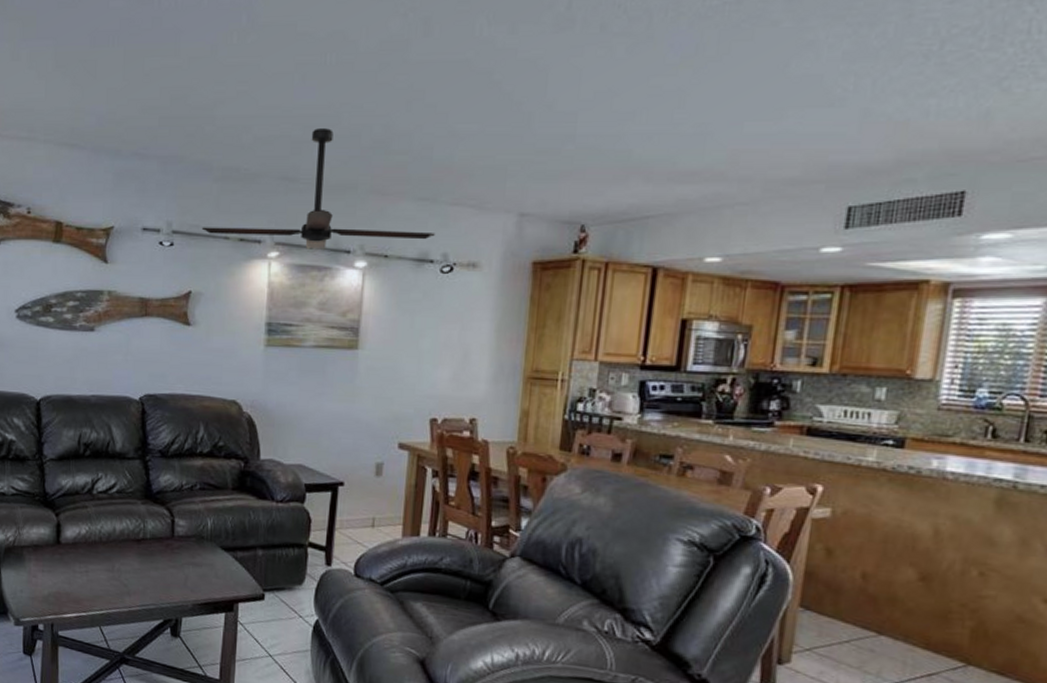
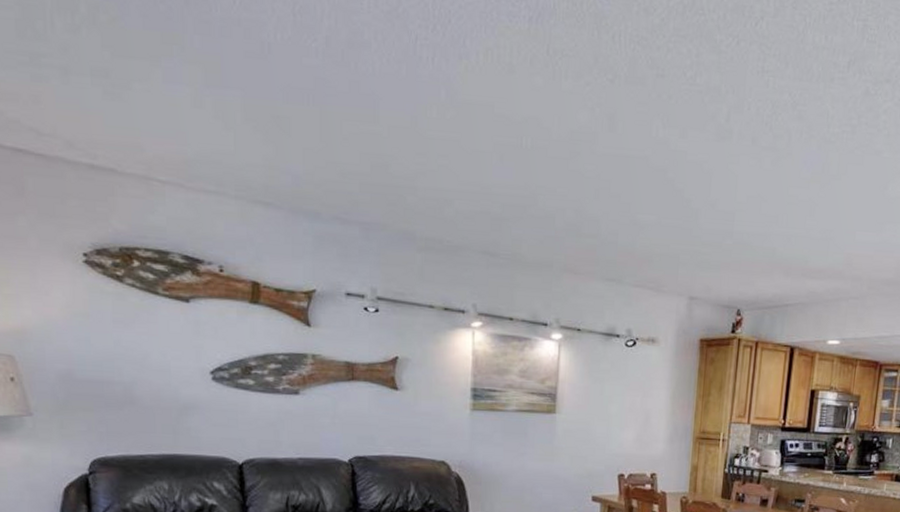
ceiling fan: present [201,128,435,251] -> none [406,207,620,323]

